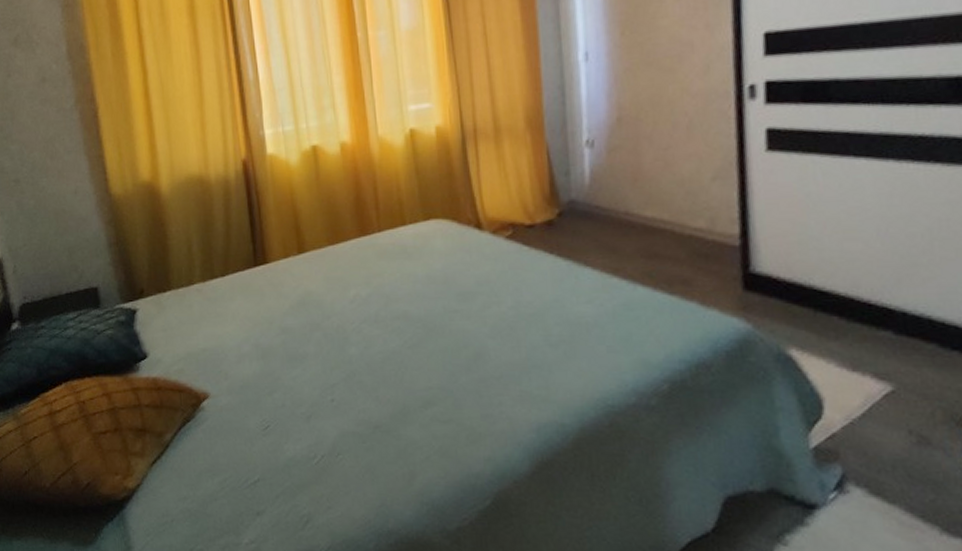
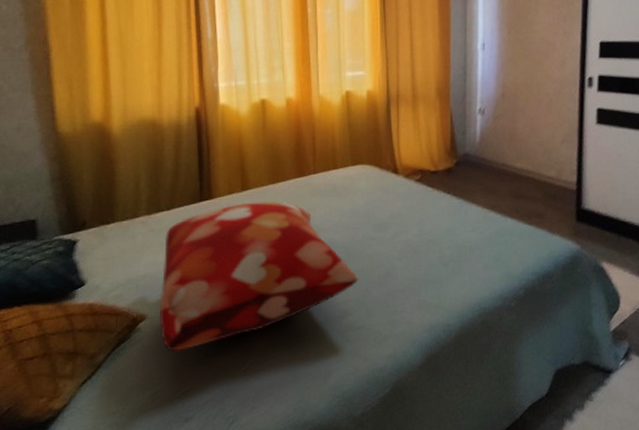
decorative pillow: none [221,266,442,435] -> present [160,201,359,351]

